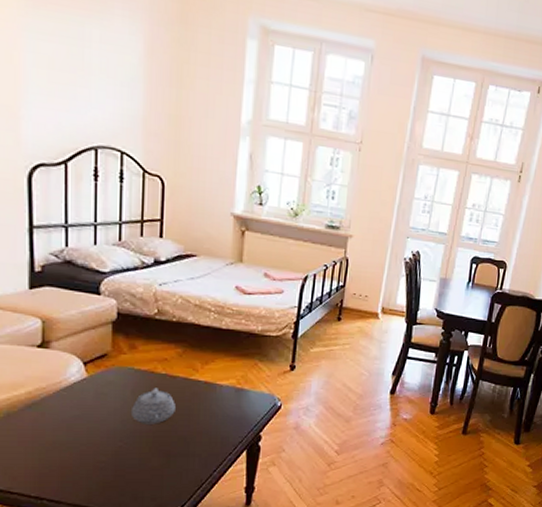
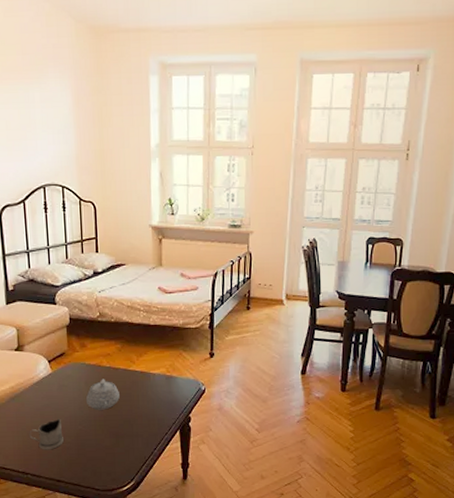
tea glass holder: none [49,434,96,471] -> present [29,419,64,450]

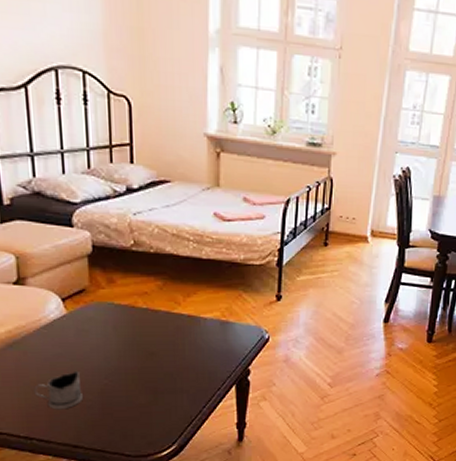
teapot: present [86,379,120,410] -> none [115,323,159,361]

